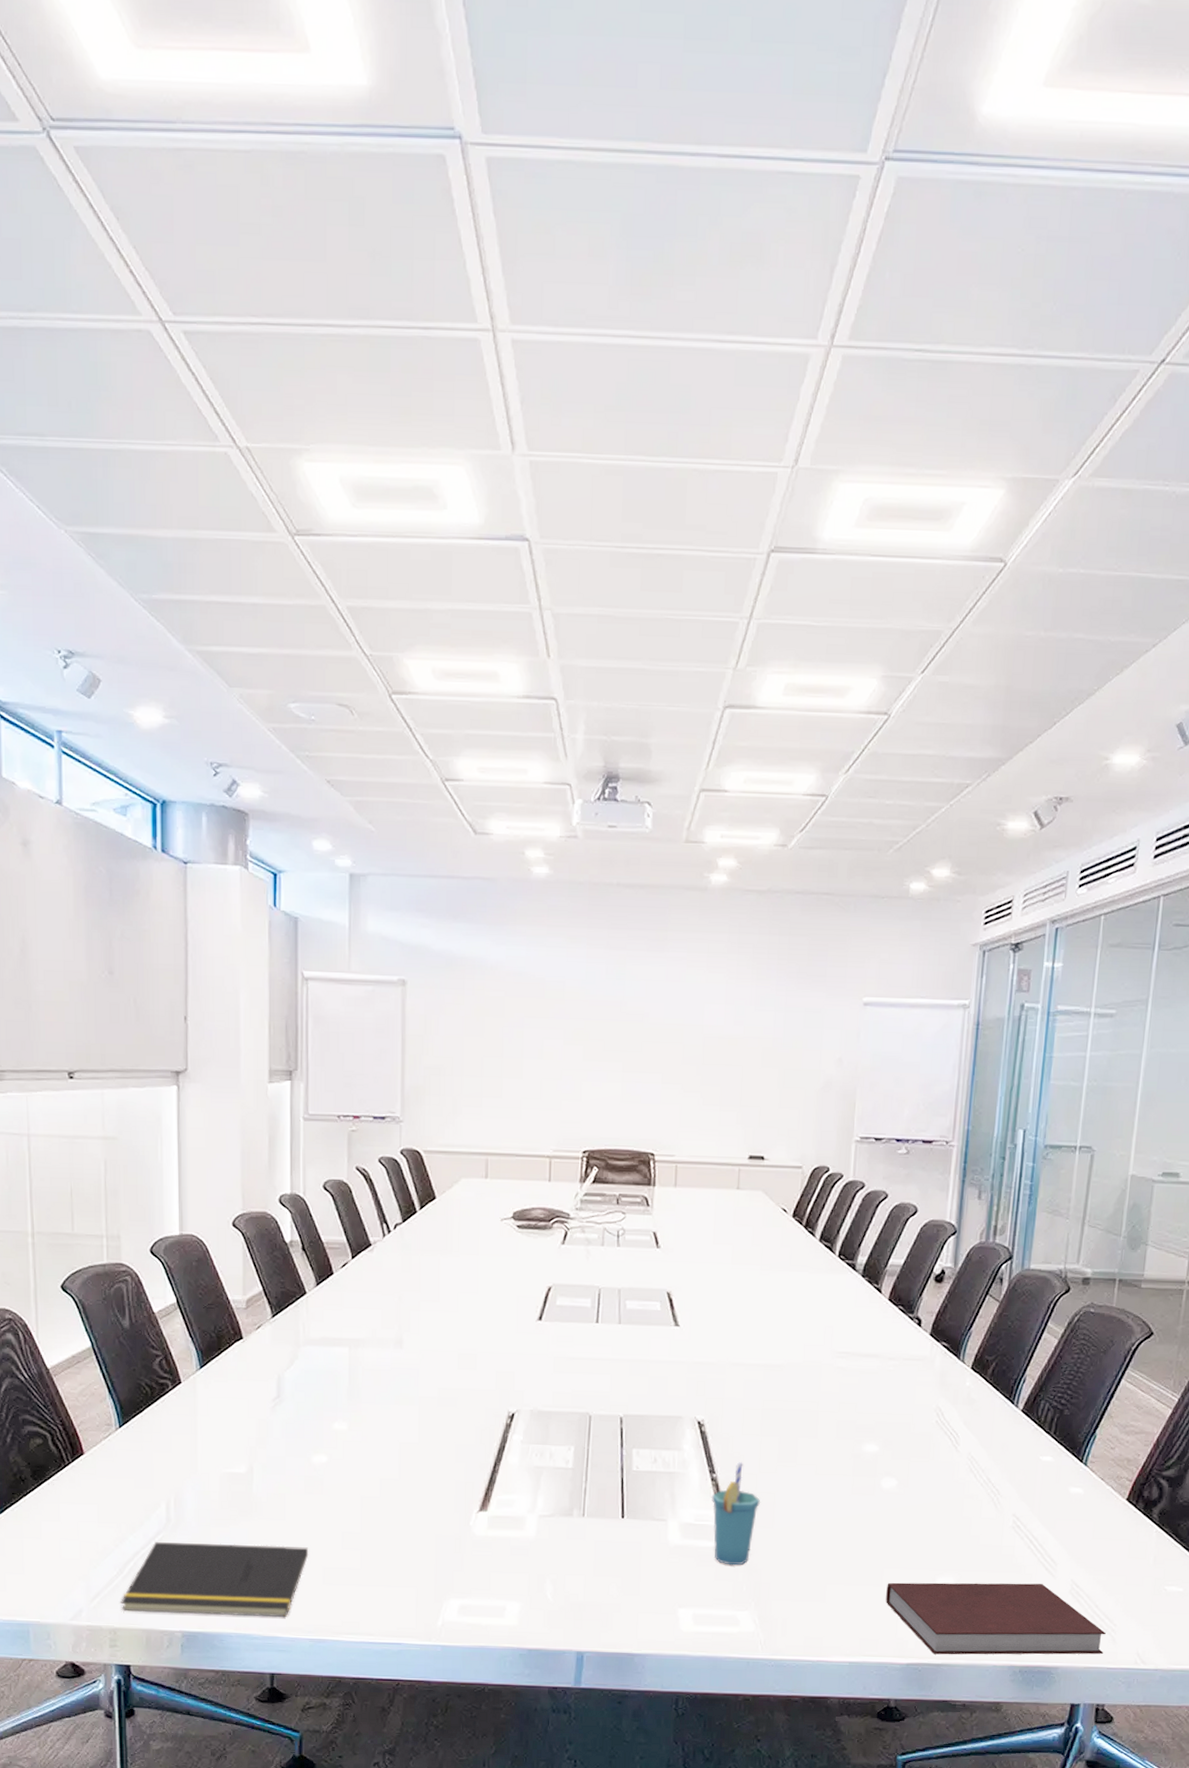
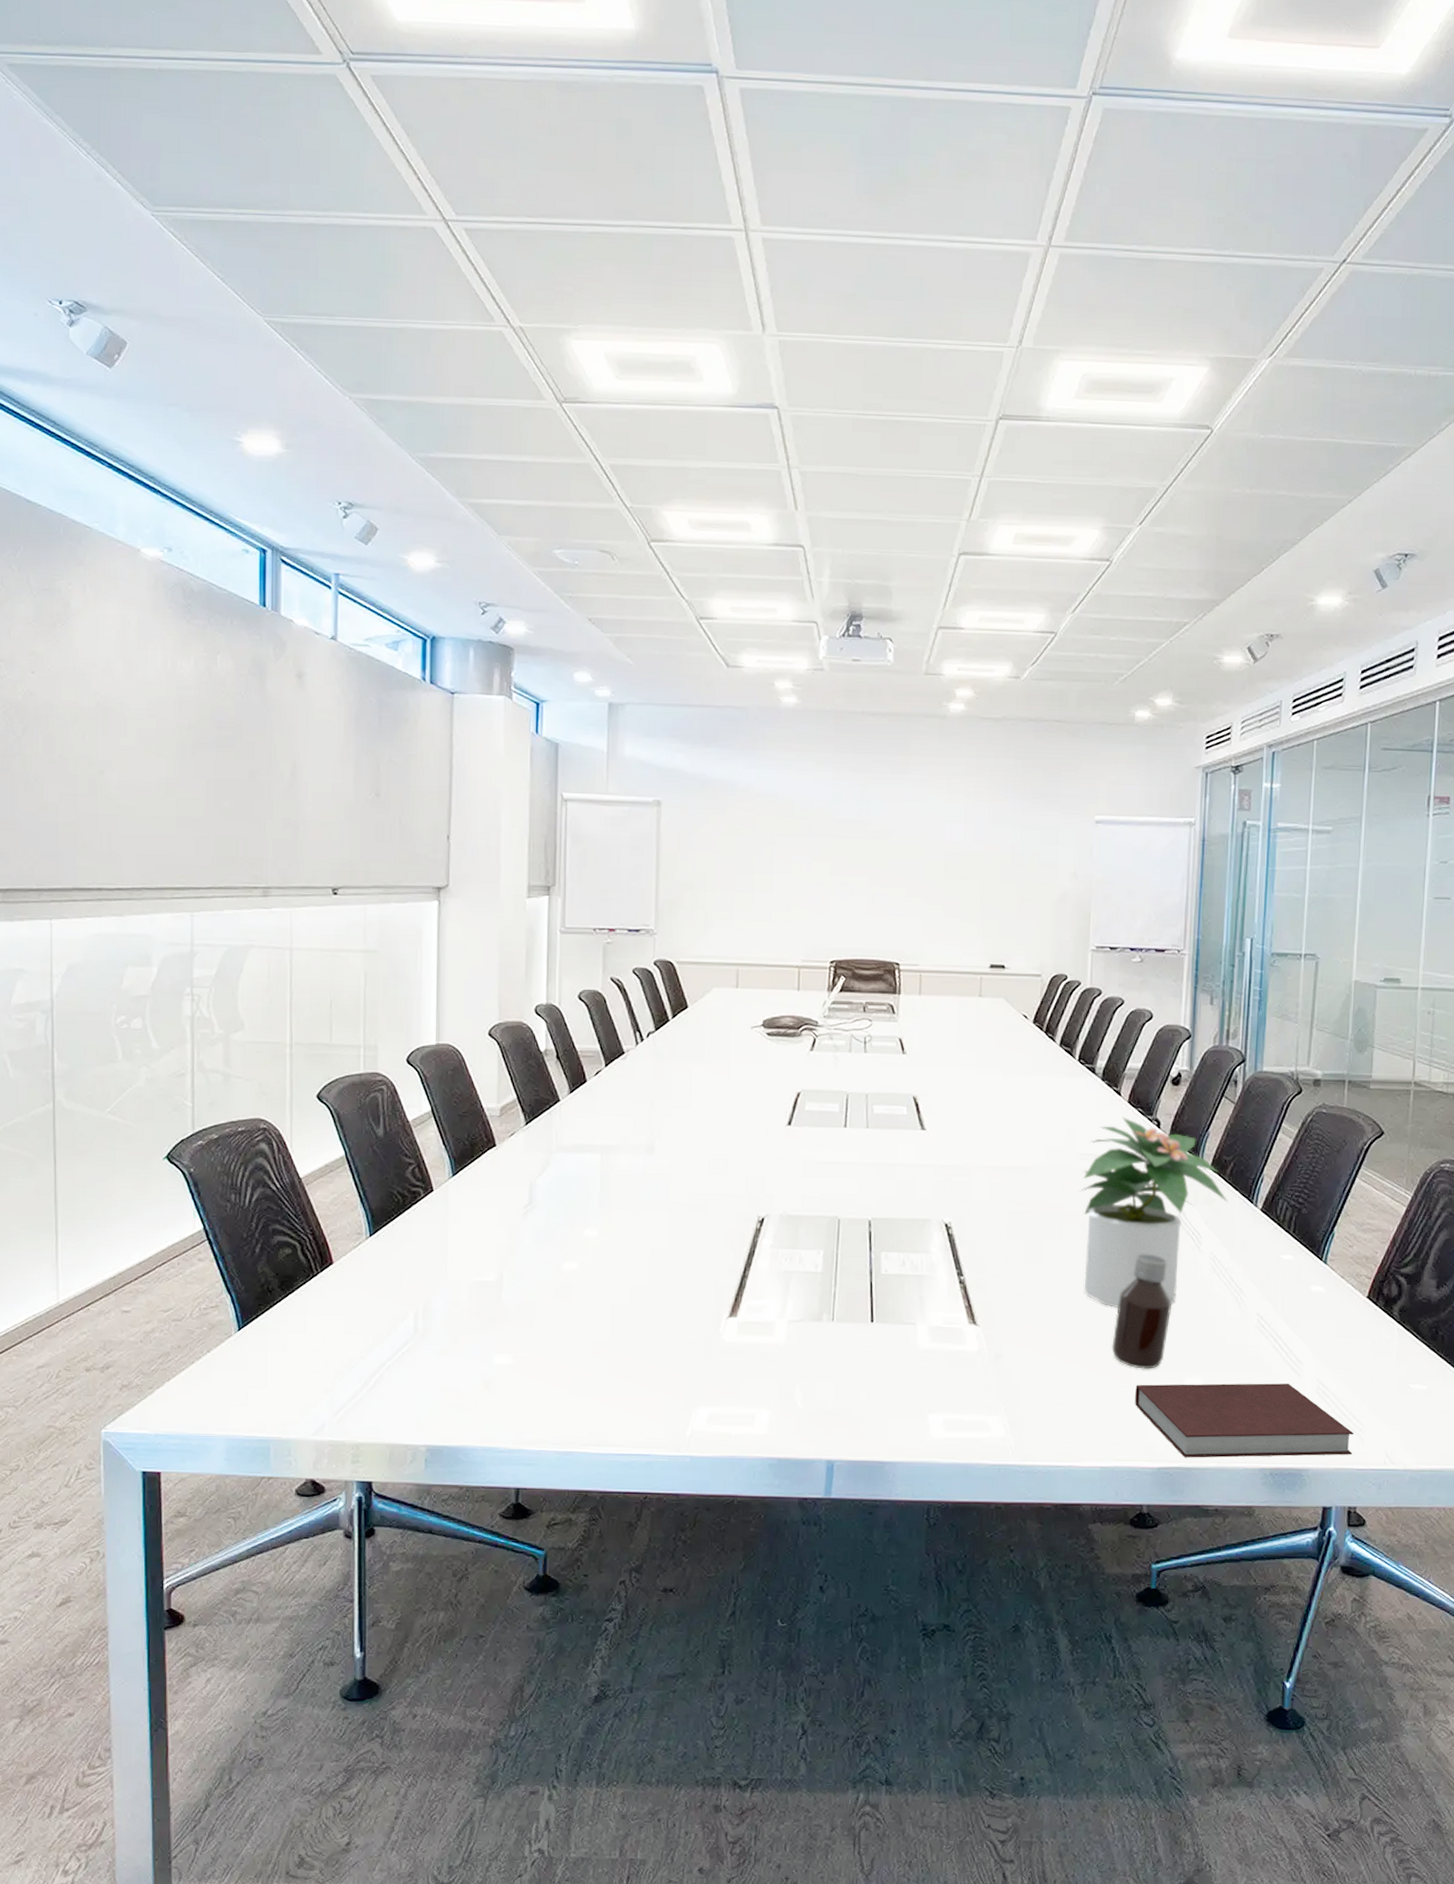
notepad: present [121,1542,309,1617] -> none [365,1353,557,1429]
cup: present [711,1462,761,1565] -> none [959,1264,1009,1369]
potted plant: none [836,1314,989,1507] -> present [1079,1117,1229,1308]
bottle: none [864,1454,927,1568] -> present [1112,1254,1172,1369]

